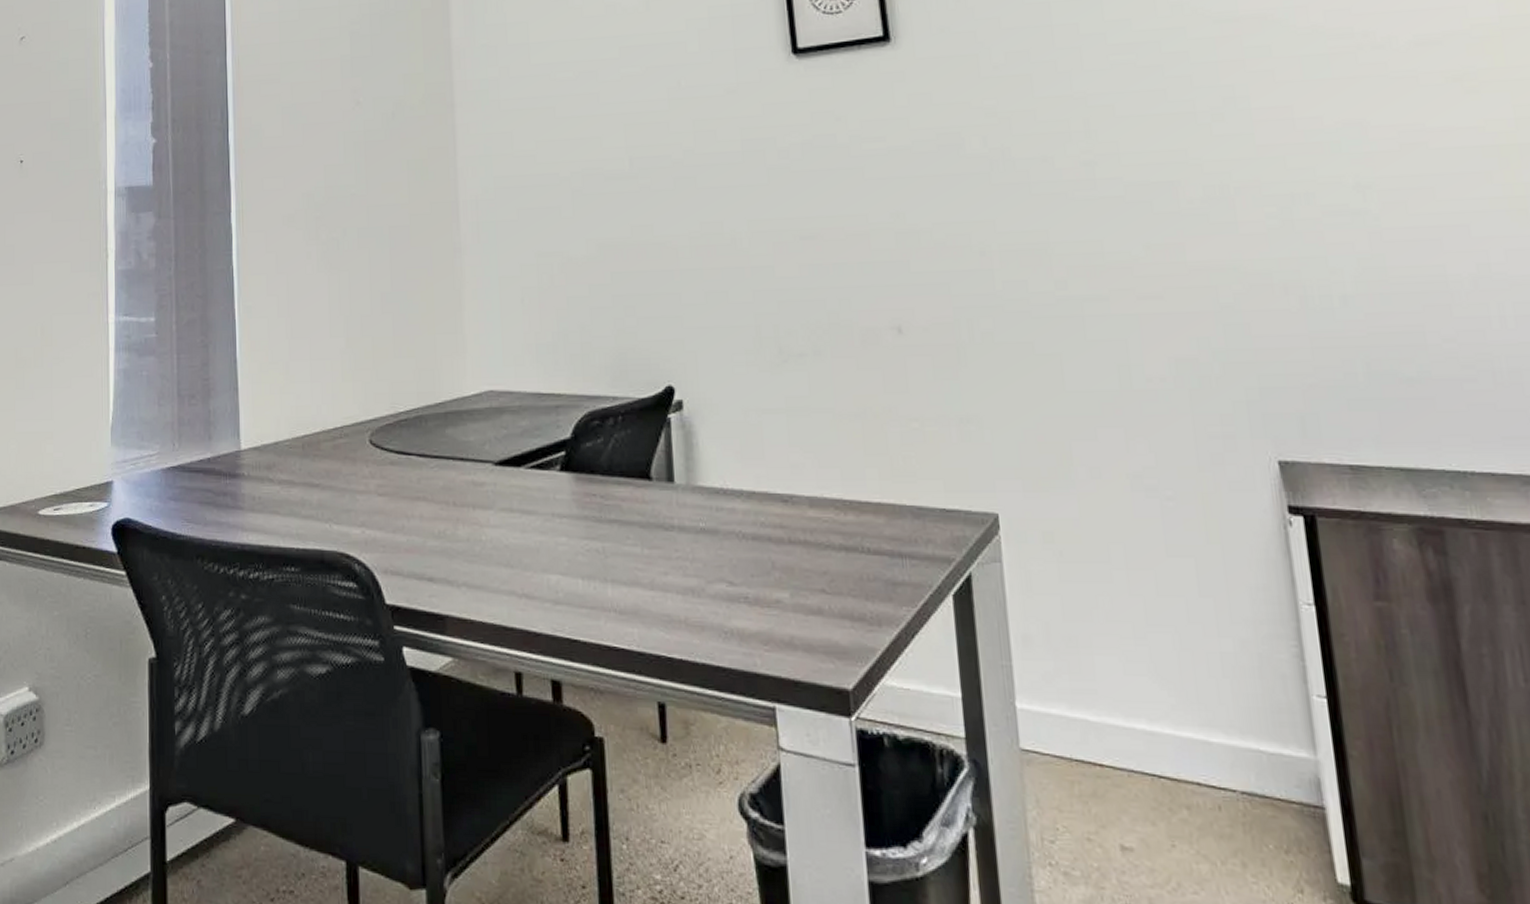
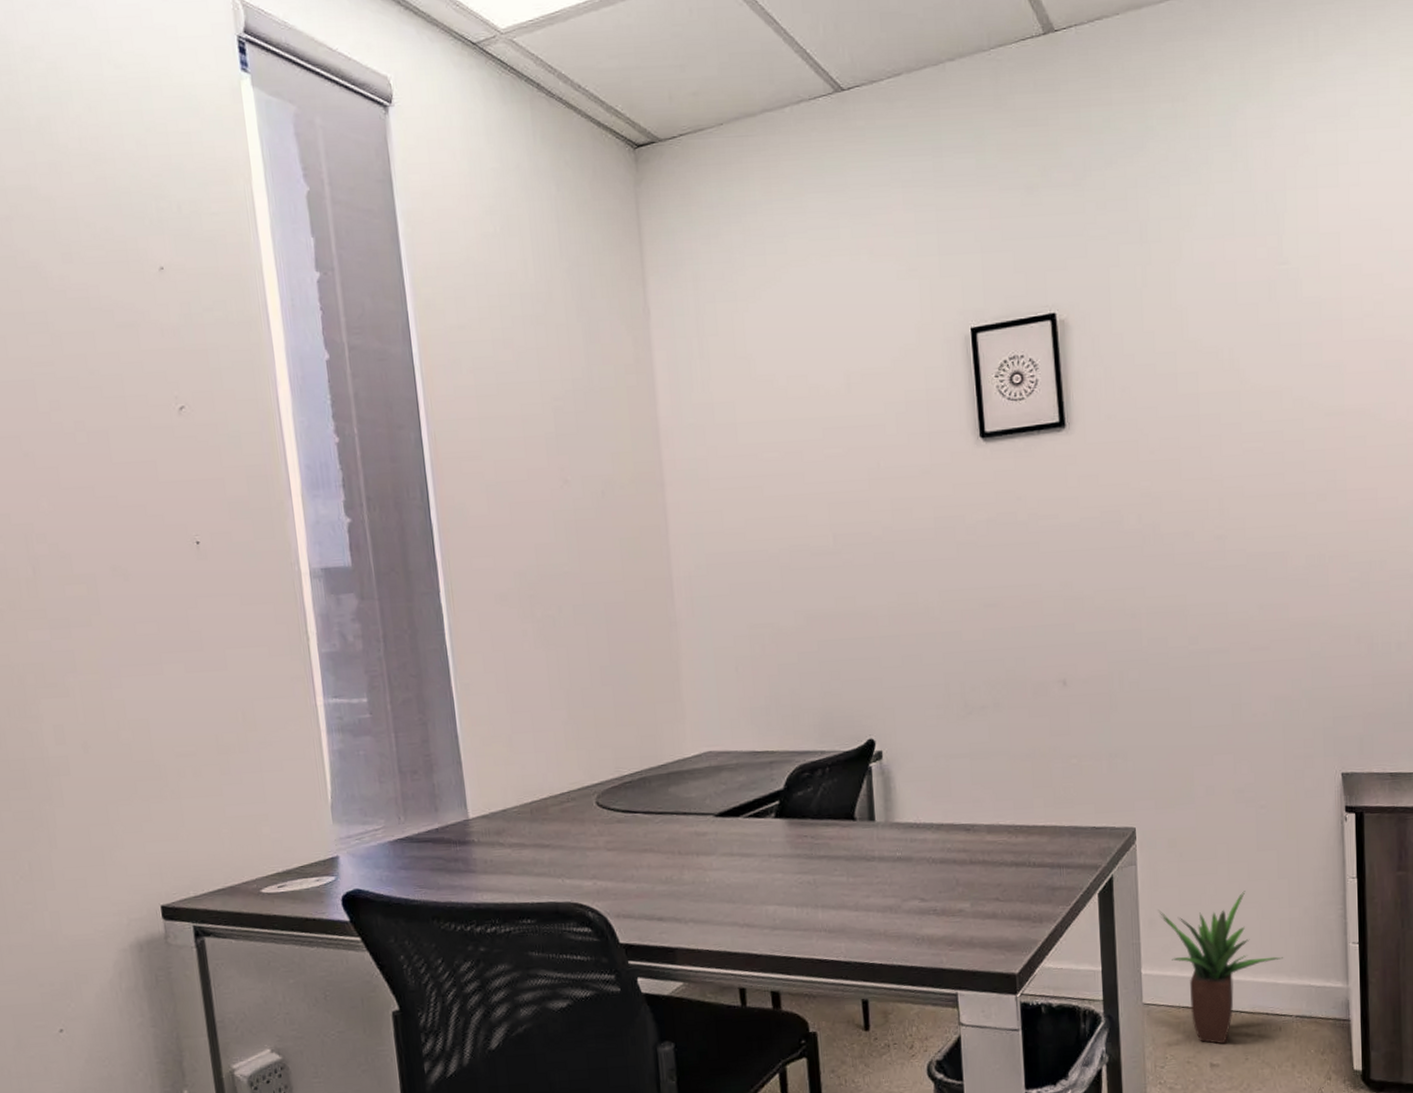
potted plant: none [1034,609,1217,820] -> present [1158,891,1284,1045]

